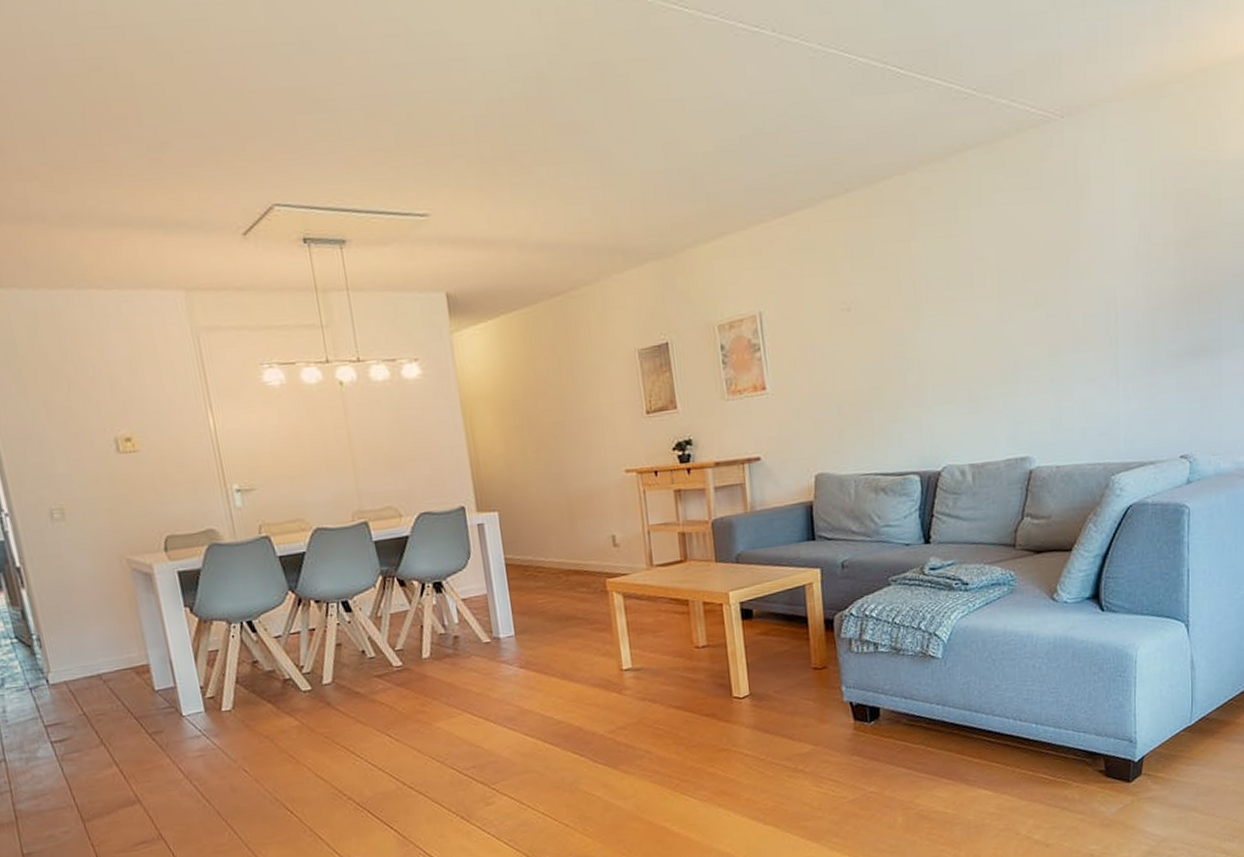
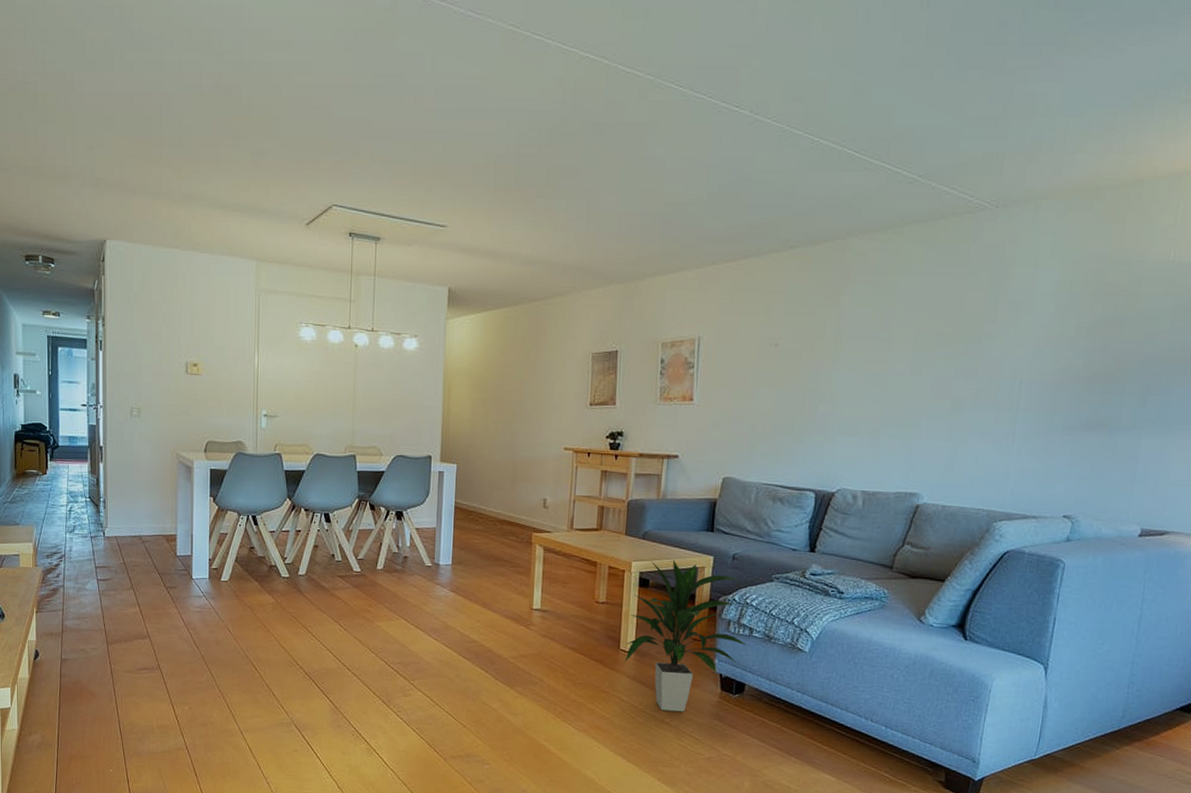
indoor plant: none [737,581,875,758] -> present [624,560,748,712]

